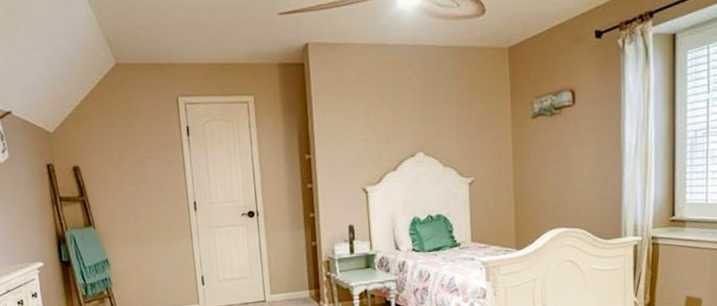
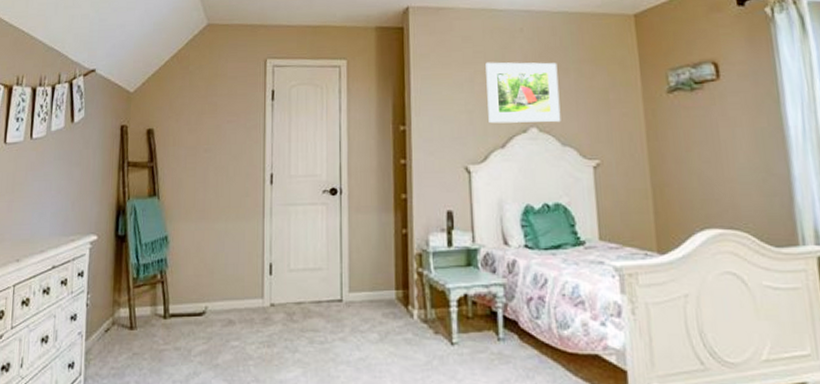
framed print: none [379,93,444,150] -> present [485,62,561,124]

